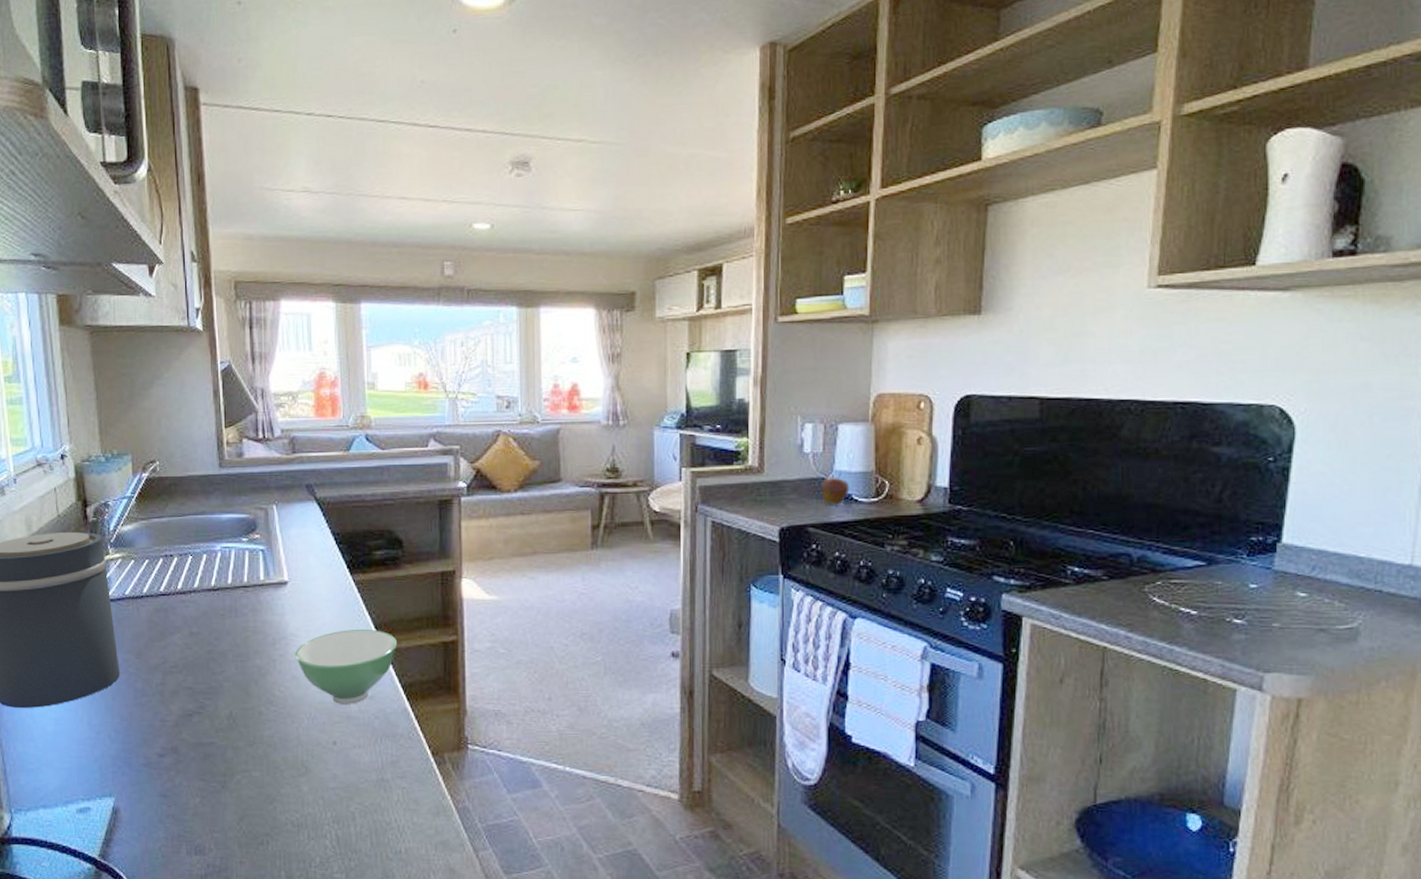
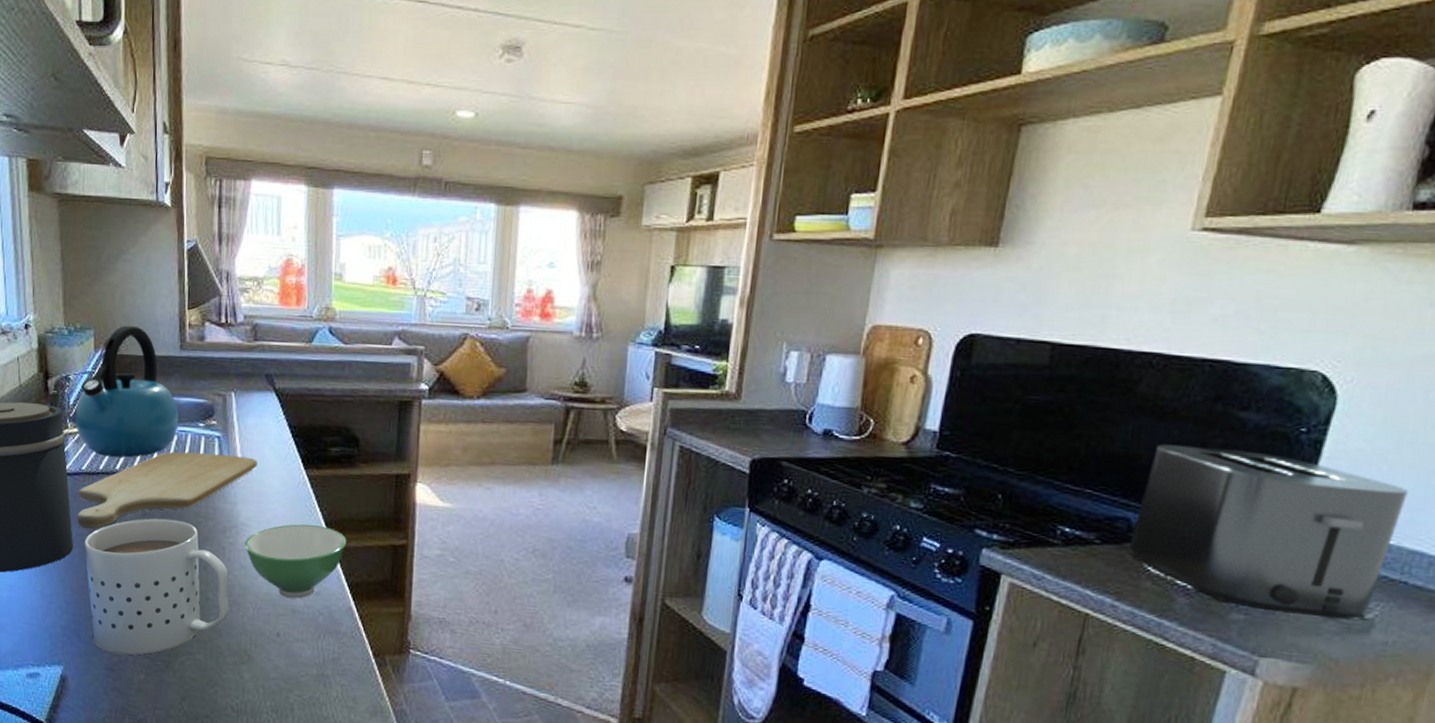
kettle: none [115,448,222,579] -> present [75,325,179,458]
chopping board: none [122,567,303,654] -> present [77,451,257,530]
mug: none [130,636,284,780] -> present [84,518,230,655]
fruit: present [819,474,850,505] -> none [798,407,831,440]
toaster: none [1133,481,1369,629] -> present [1128,443,1408,619]

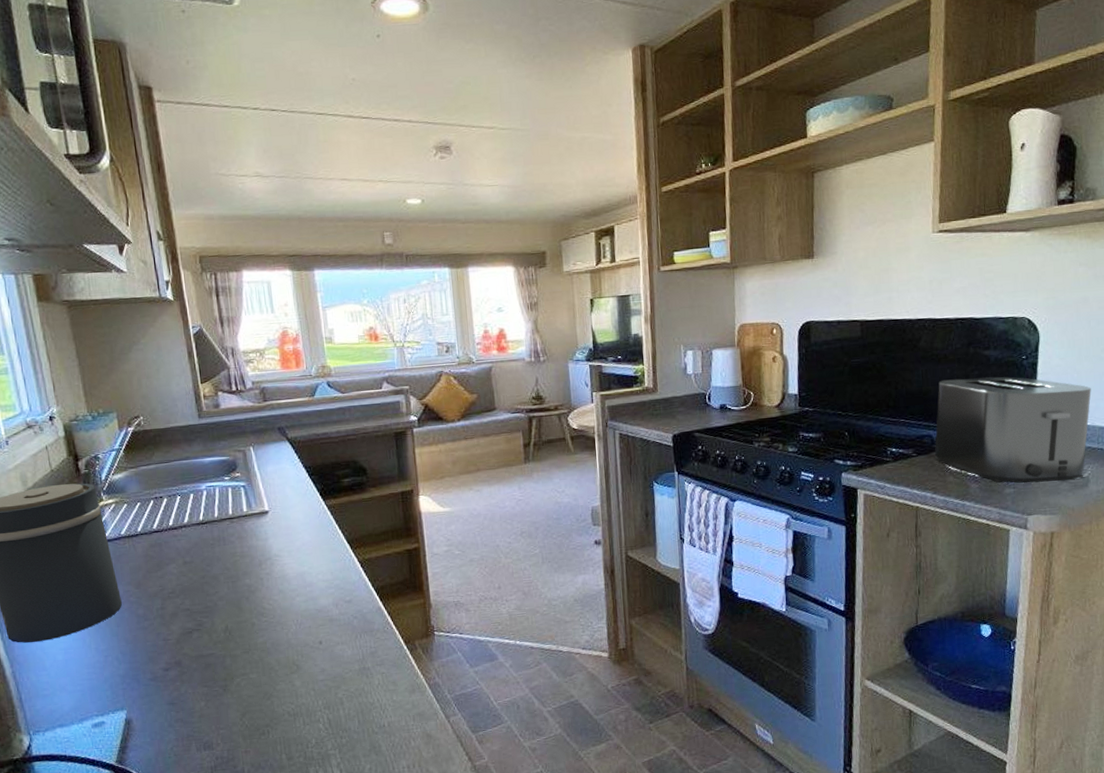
kettle: present [75,325,179,458] -> none [108,404,206,519]
chopping board: present [77,451,257,530] -> none [120,498,281,586]
mug: present [84,518,230,655] -> none [131,562,275,689]
bowl: present [245,524,347,599] -> none [280,544,369,610]

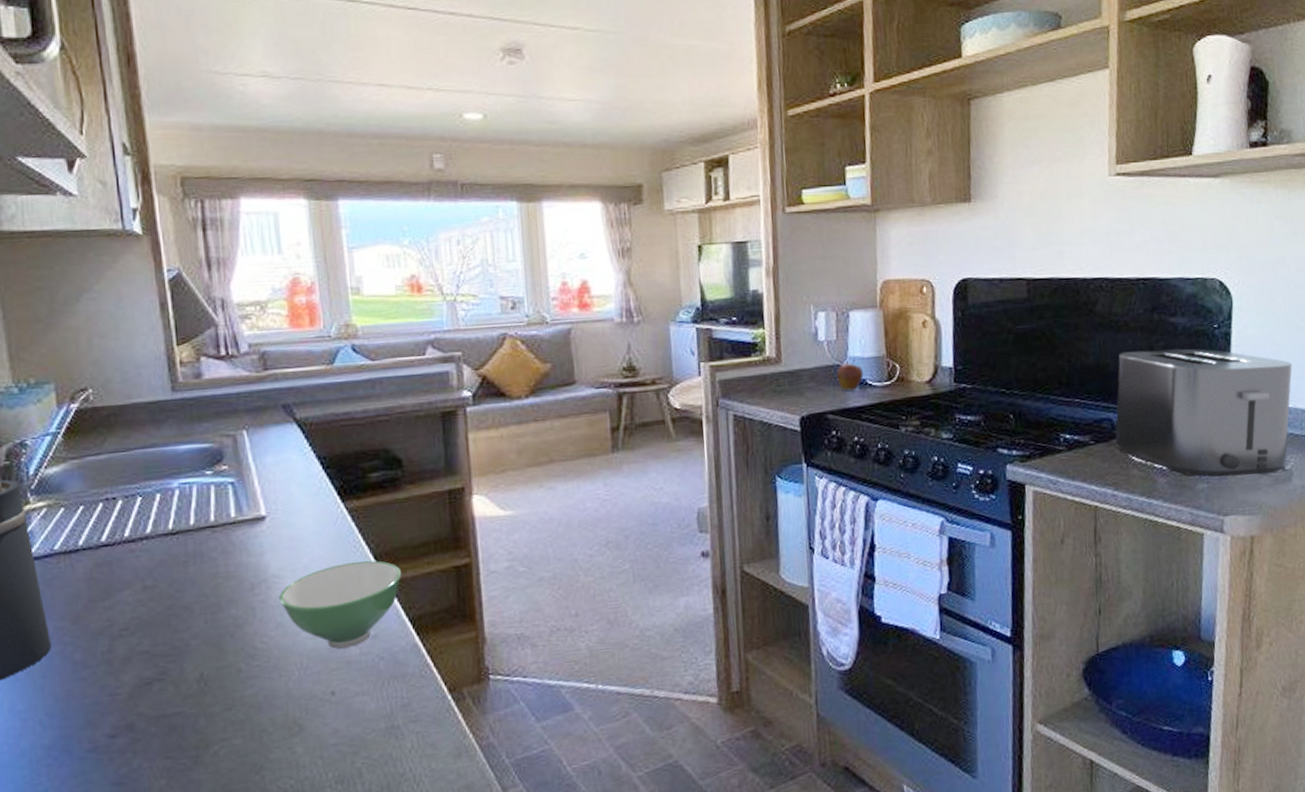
bowl: none [280,544,369,610] -> present [279,560,402,649]
fruit: none [701,389,724,414] -> present [836,360,864,391]

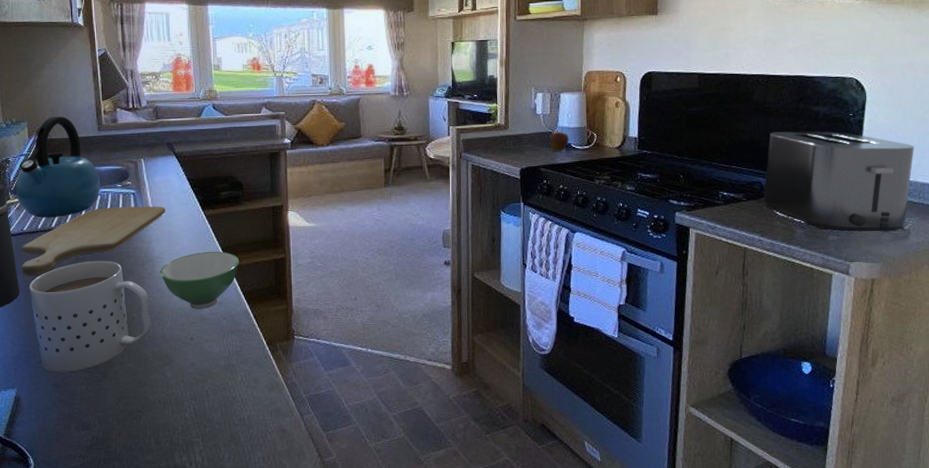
kettle: none [37,372,180,529] -> present [15,116,101,218]
chopping board: none [51,499,284,621] -> present [21,206,165,277]
mug: none [65,586,269,764] -> present [28,260,152,373]

